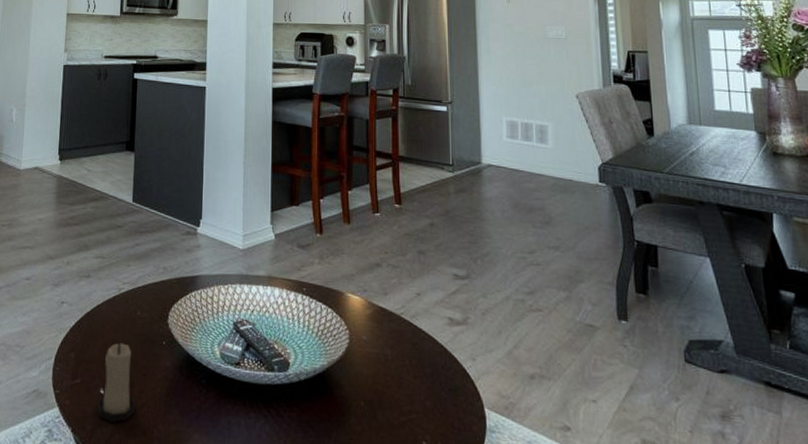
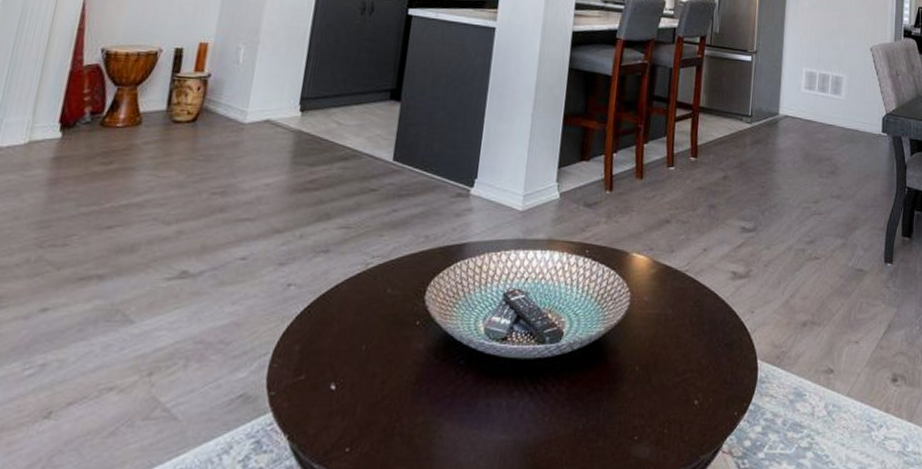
candle: present [98,343,135,423] -> none [325,327,376,422]

